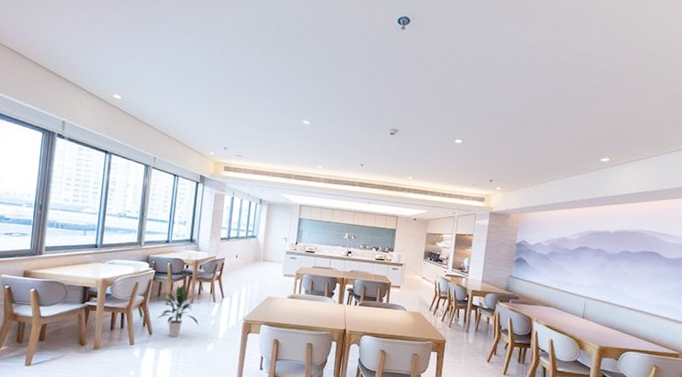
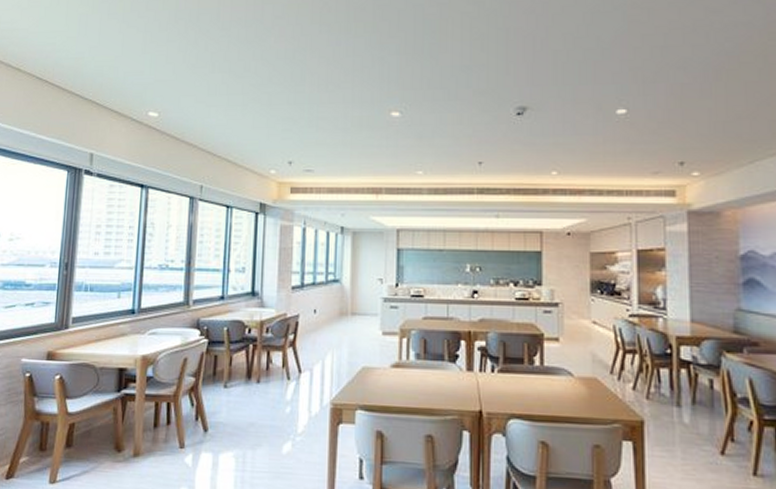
indoor plant: present [156,283,199,337] -> none [212,355,269,434]

